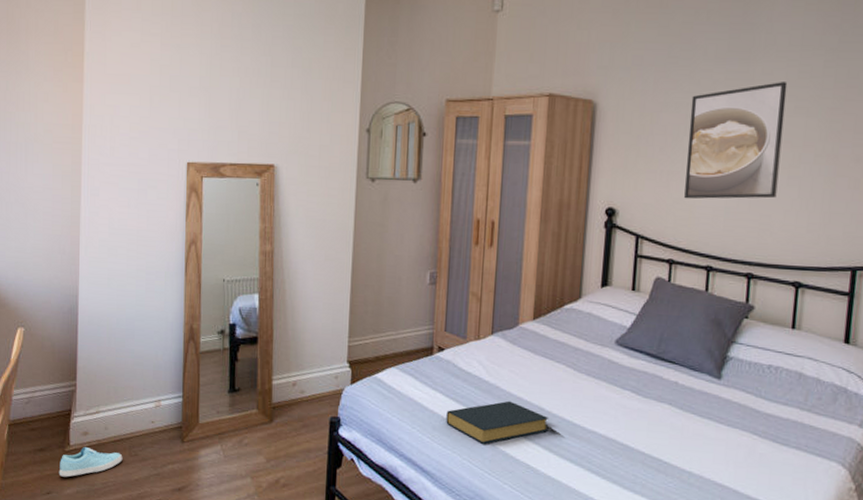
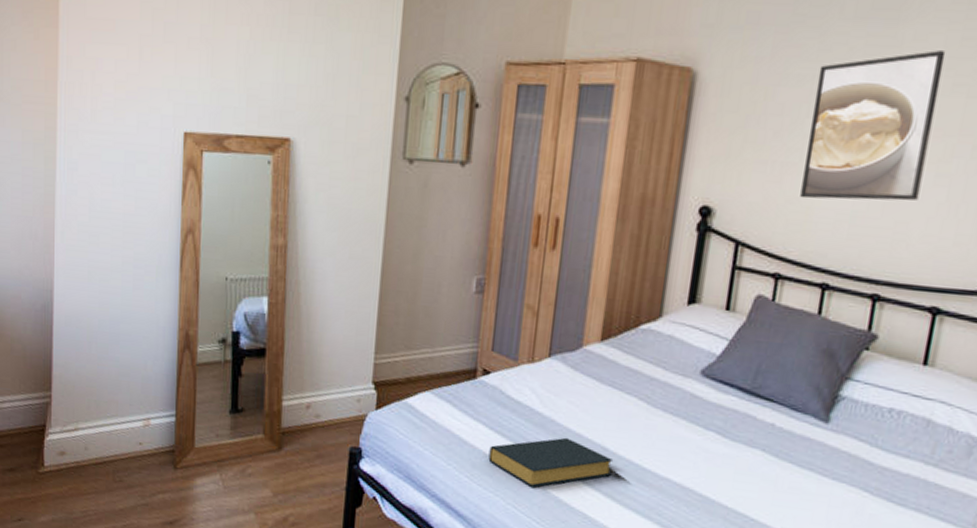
sneaker: present [58,447,123,477] -> none [31,469,106,503]

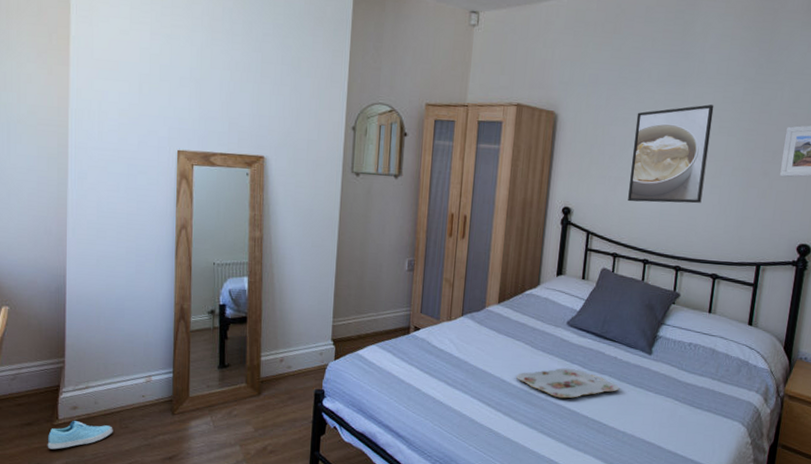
sneaker: none [31,469,106,503] -> present [47,421,113,450]
hardback book: present [488,437,614,488] -> none [420,374,510,412]
serving tray: none [624,435,779,479] -> present [516,368,620,399]

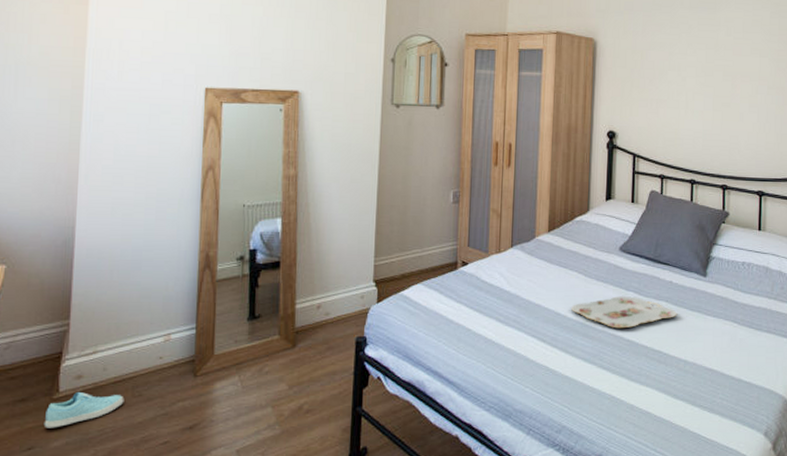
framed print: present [628,104,714,204] -> none [671,28,745,124]

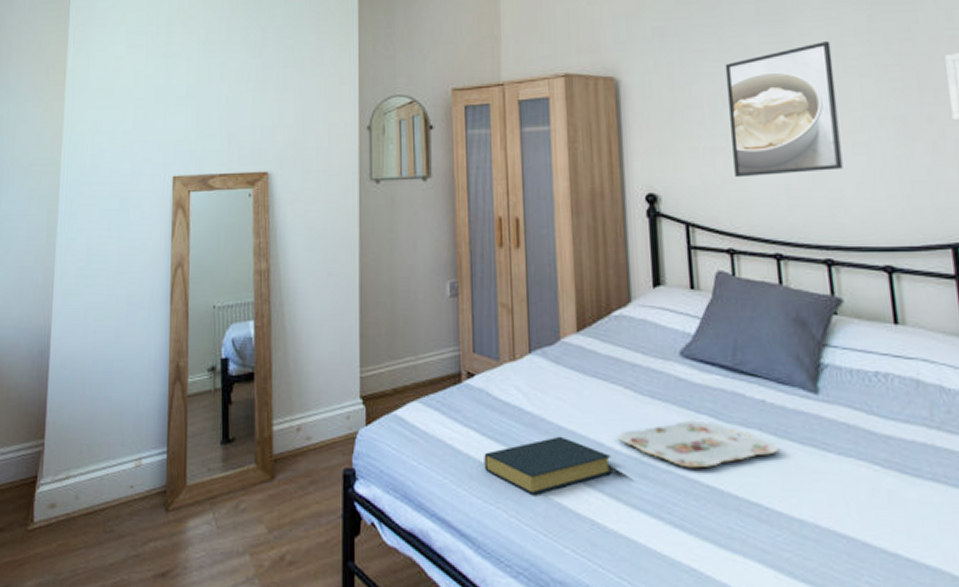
sneaker: present [43,392,124,428] -> none [19,524,96,565]
hardback book: none [470,308,565,351] -> present [484,436,613,495]
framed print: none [671,28,745,124] -> present [725,41,843,178]

